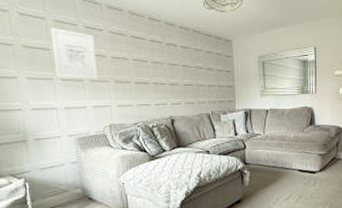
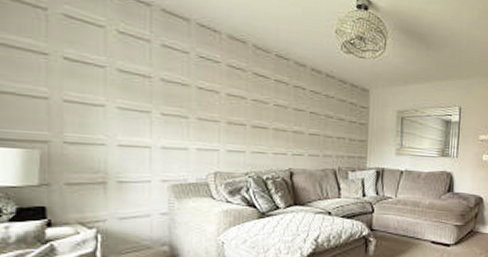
wall art: present [50,27,98,80] -> none [154,52,209,118]

